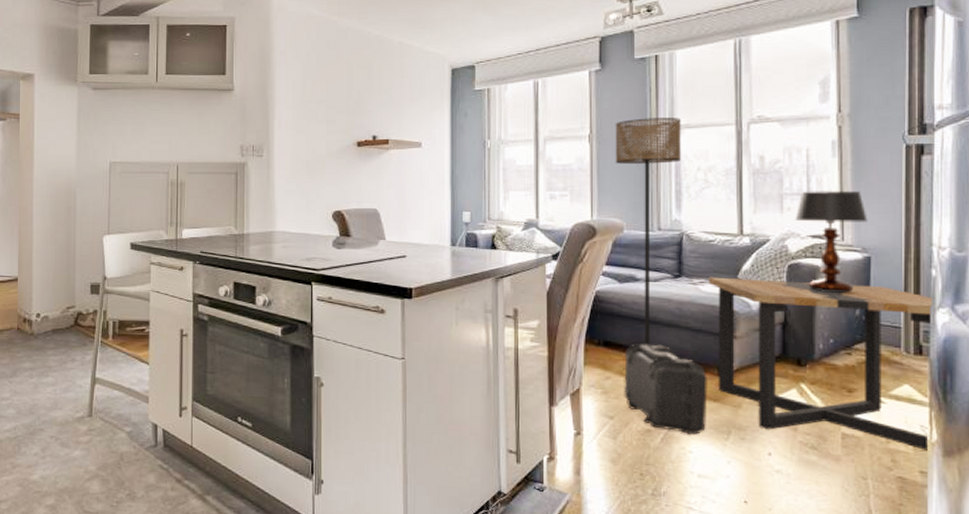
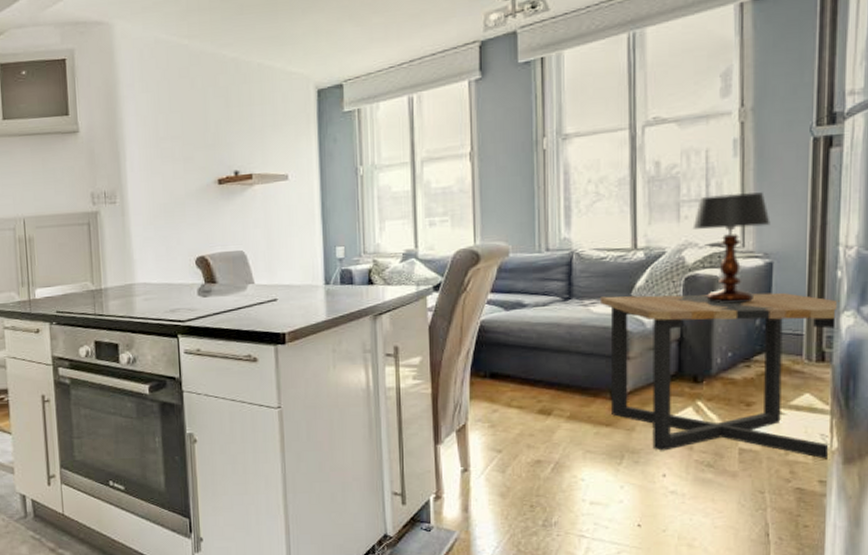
floor lamp: present [615,118,681,345] -> none [498,126,570,374]
backpack: present [624,344,708,435] -> none [512,372,600,462]

